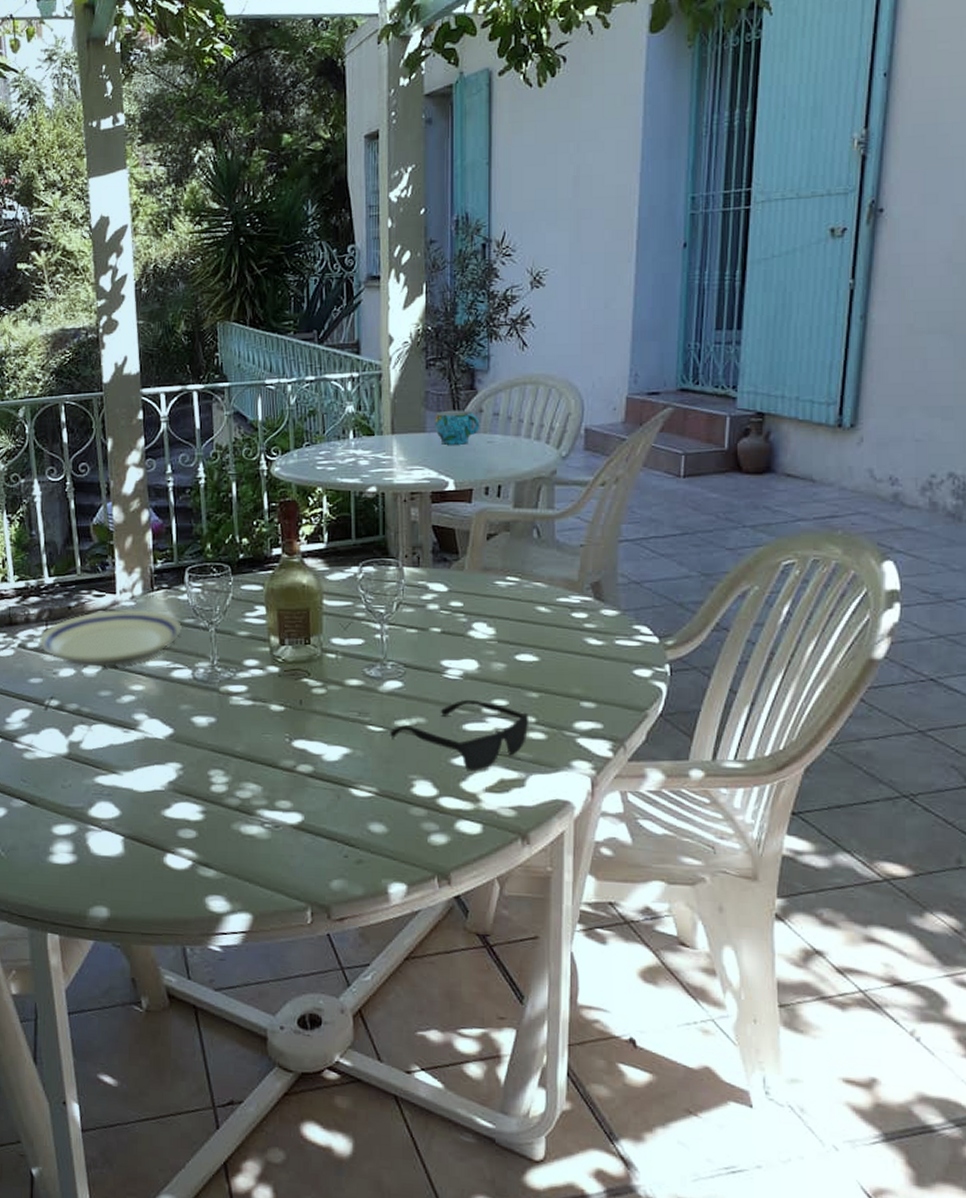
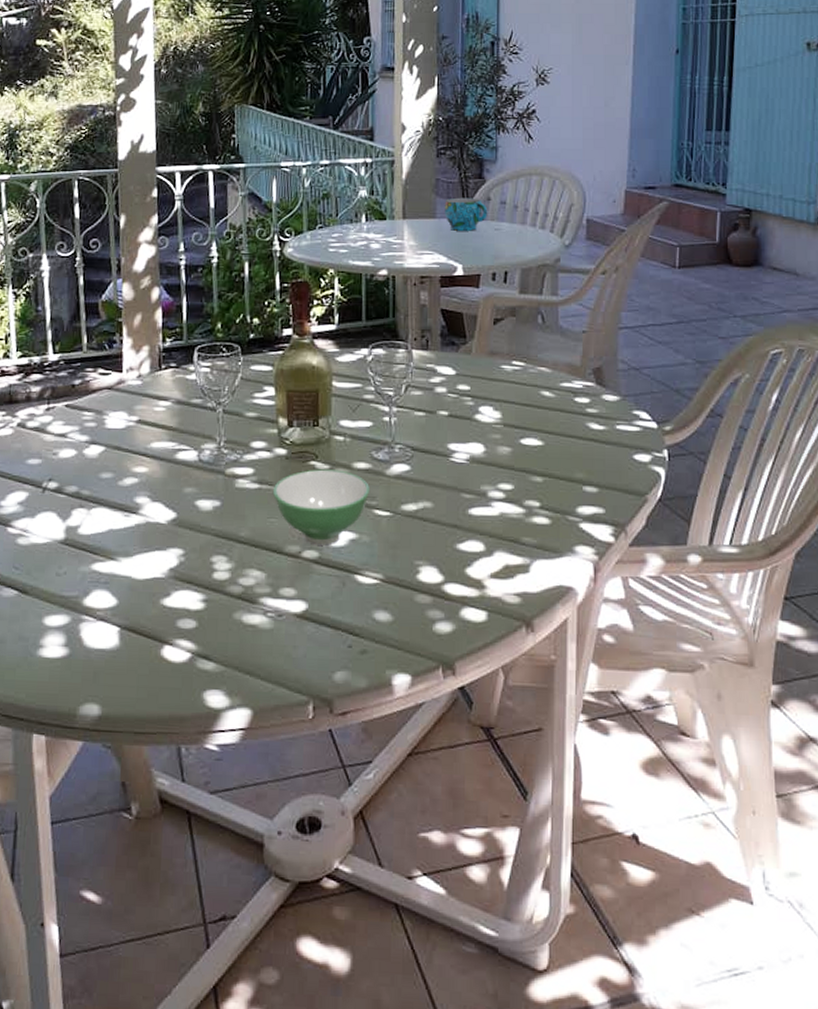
plate: present [39,609,182,667] -> none [39,388,189,448]
bowl: none [266,686,364,760] -> present [272,469,371,545]
sunglasses: present [390,699,530,770] -> none [397,483,534,556]

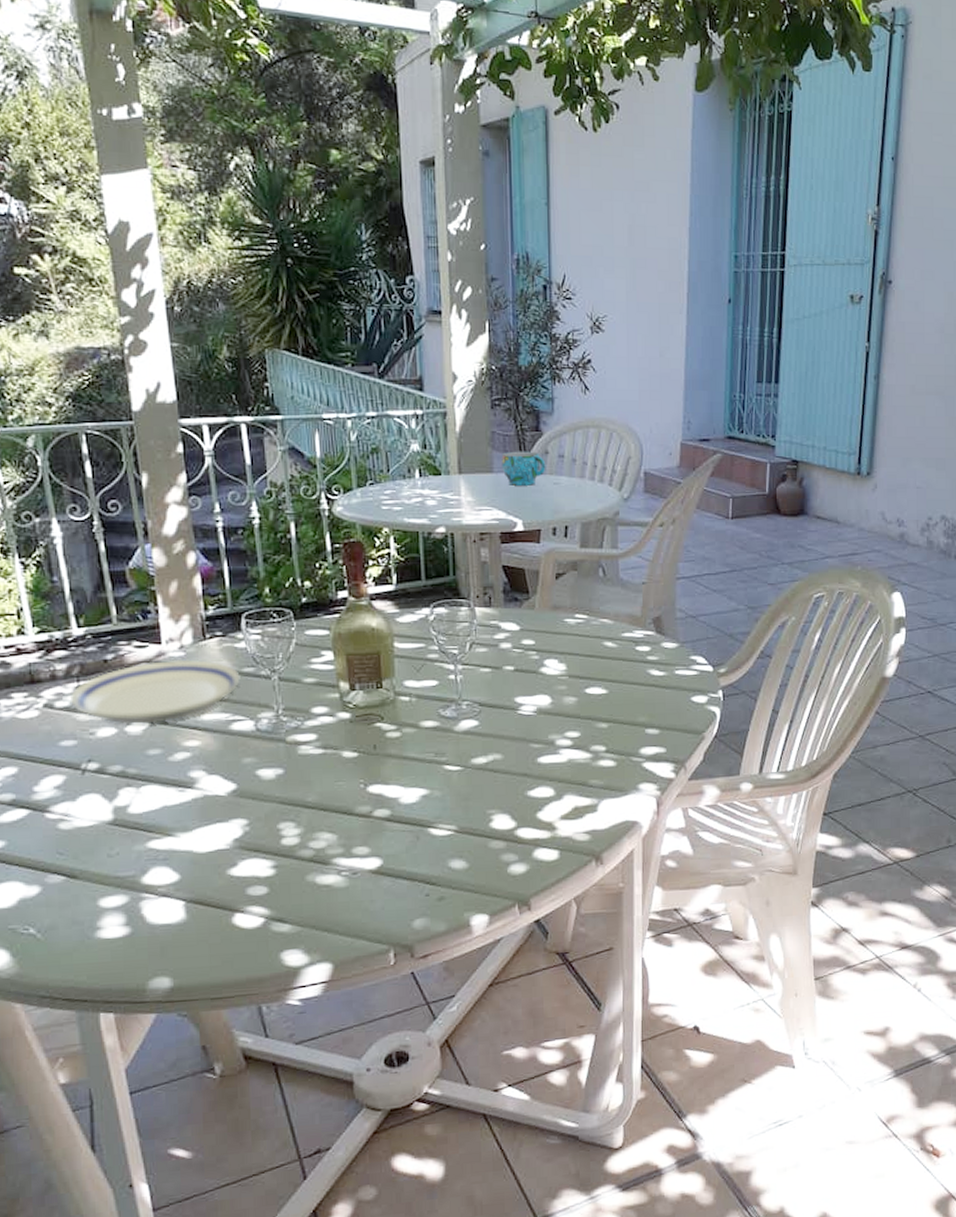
plate: none [39,388,189,448] -> present [69,659,240,724]
bowl: present [272,469,371,545] -> none [338,729,440,804]

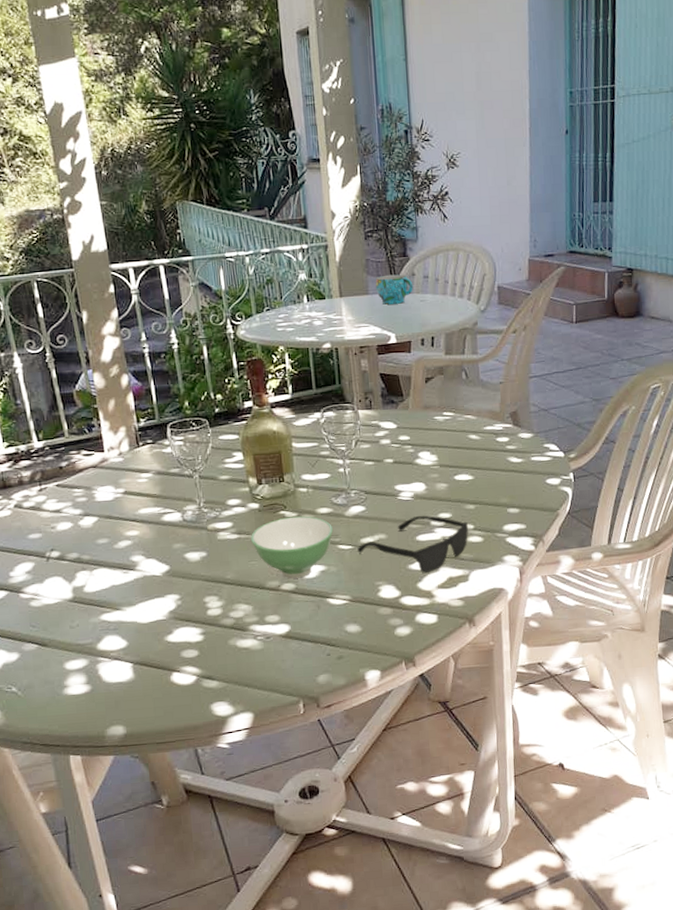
plate: present [69,659,240,724] -> none [34,463,169,519]
bowl: none [338,729,440,804] -> present [250,516,334,579]
sunglasses: none [467,733,600,801] -> present [357,515,469,573]

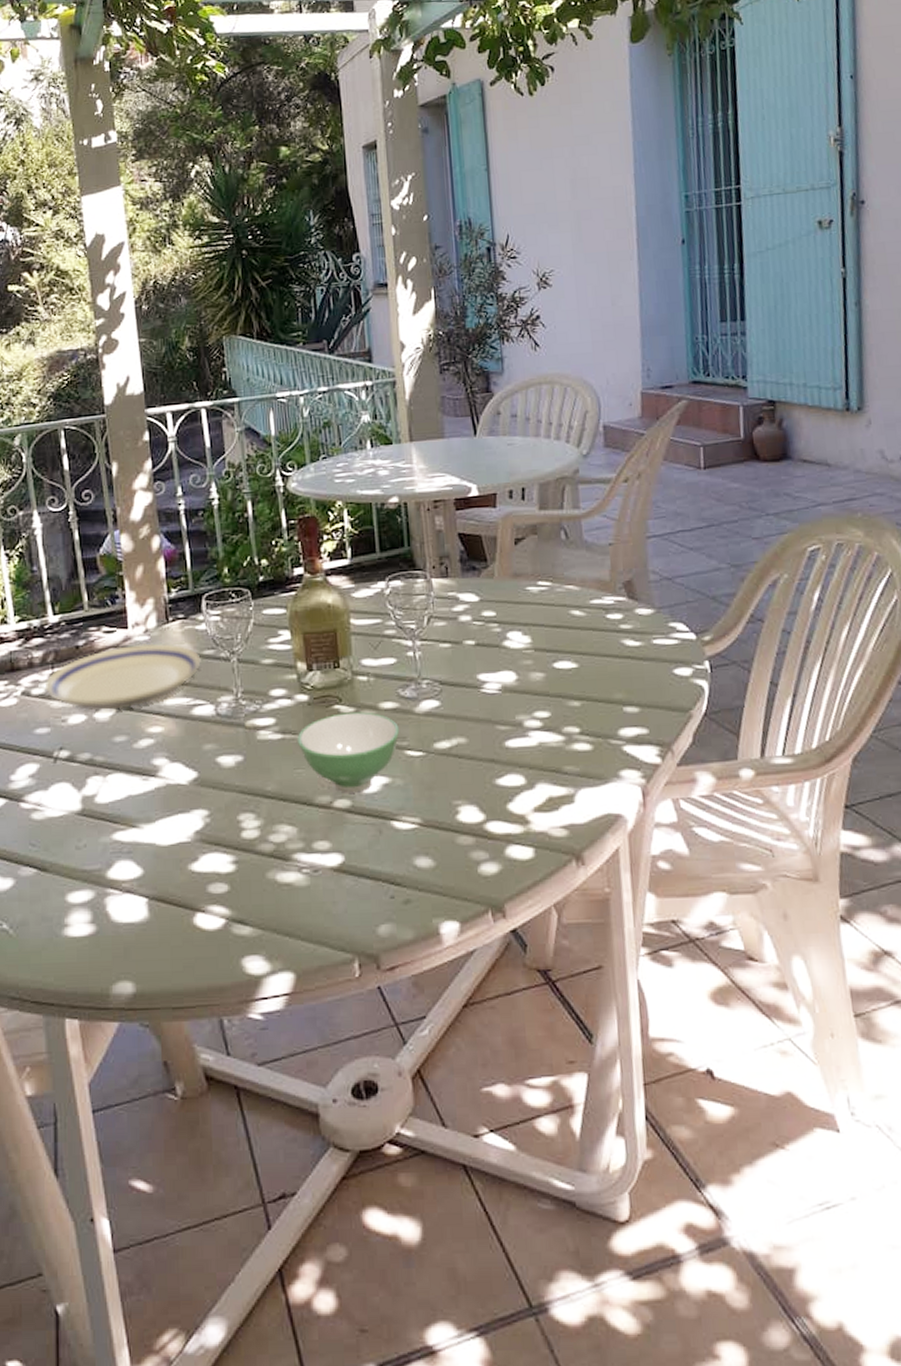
plate: none [34,463,169,519] -> present [44,643,201,711]
sunglasses: present [357,515,469,573] -> none [430,713,574,790]
cup: present [375,274,414,305] -> none [452,413,499,450]

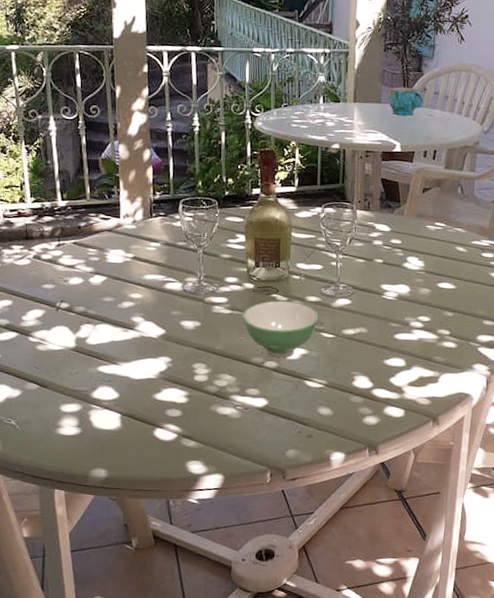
plate: present [44,643,201,711] -> none [52,231,175,278]
cup: none [452,413,499,450] -> present [388,87,424,116]

